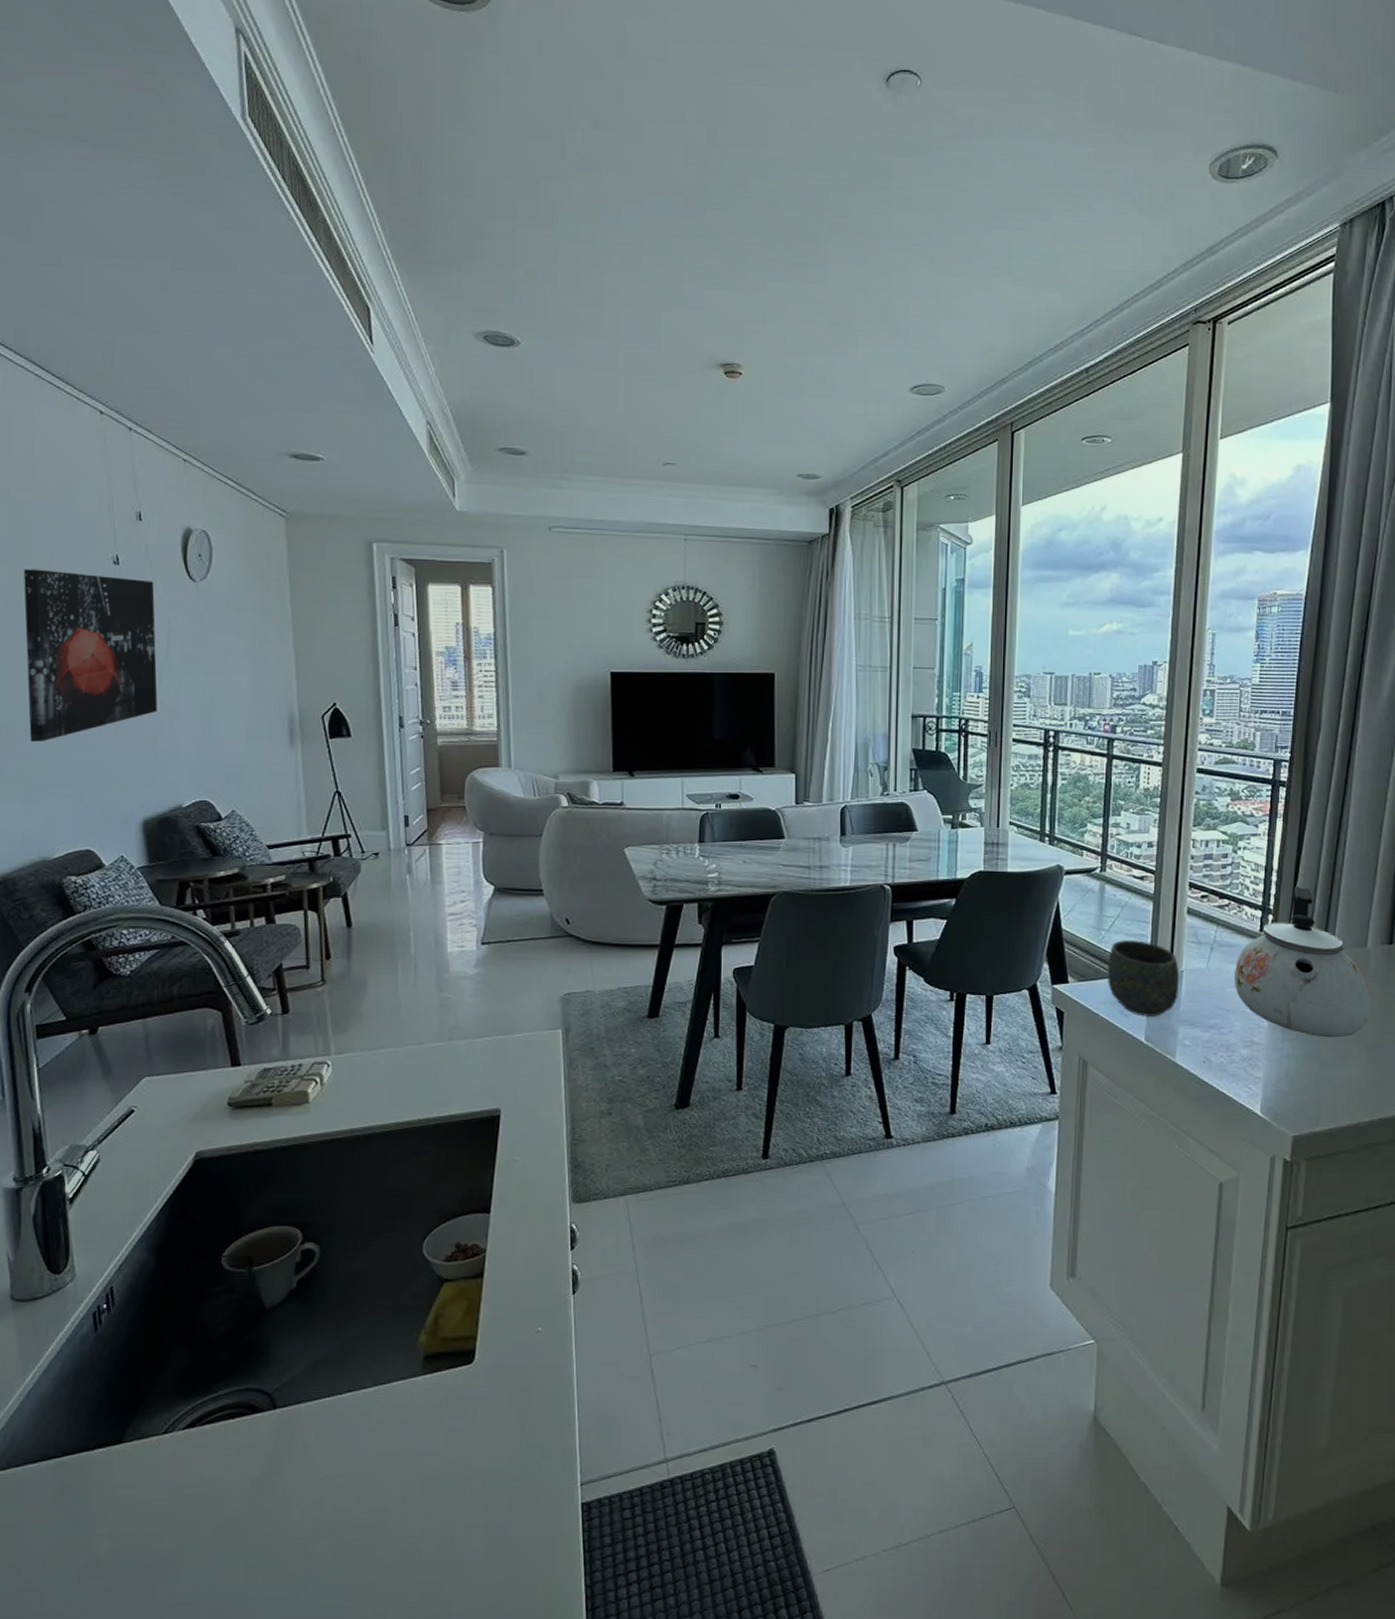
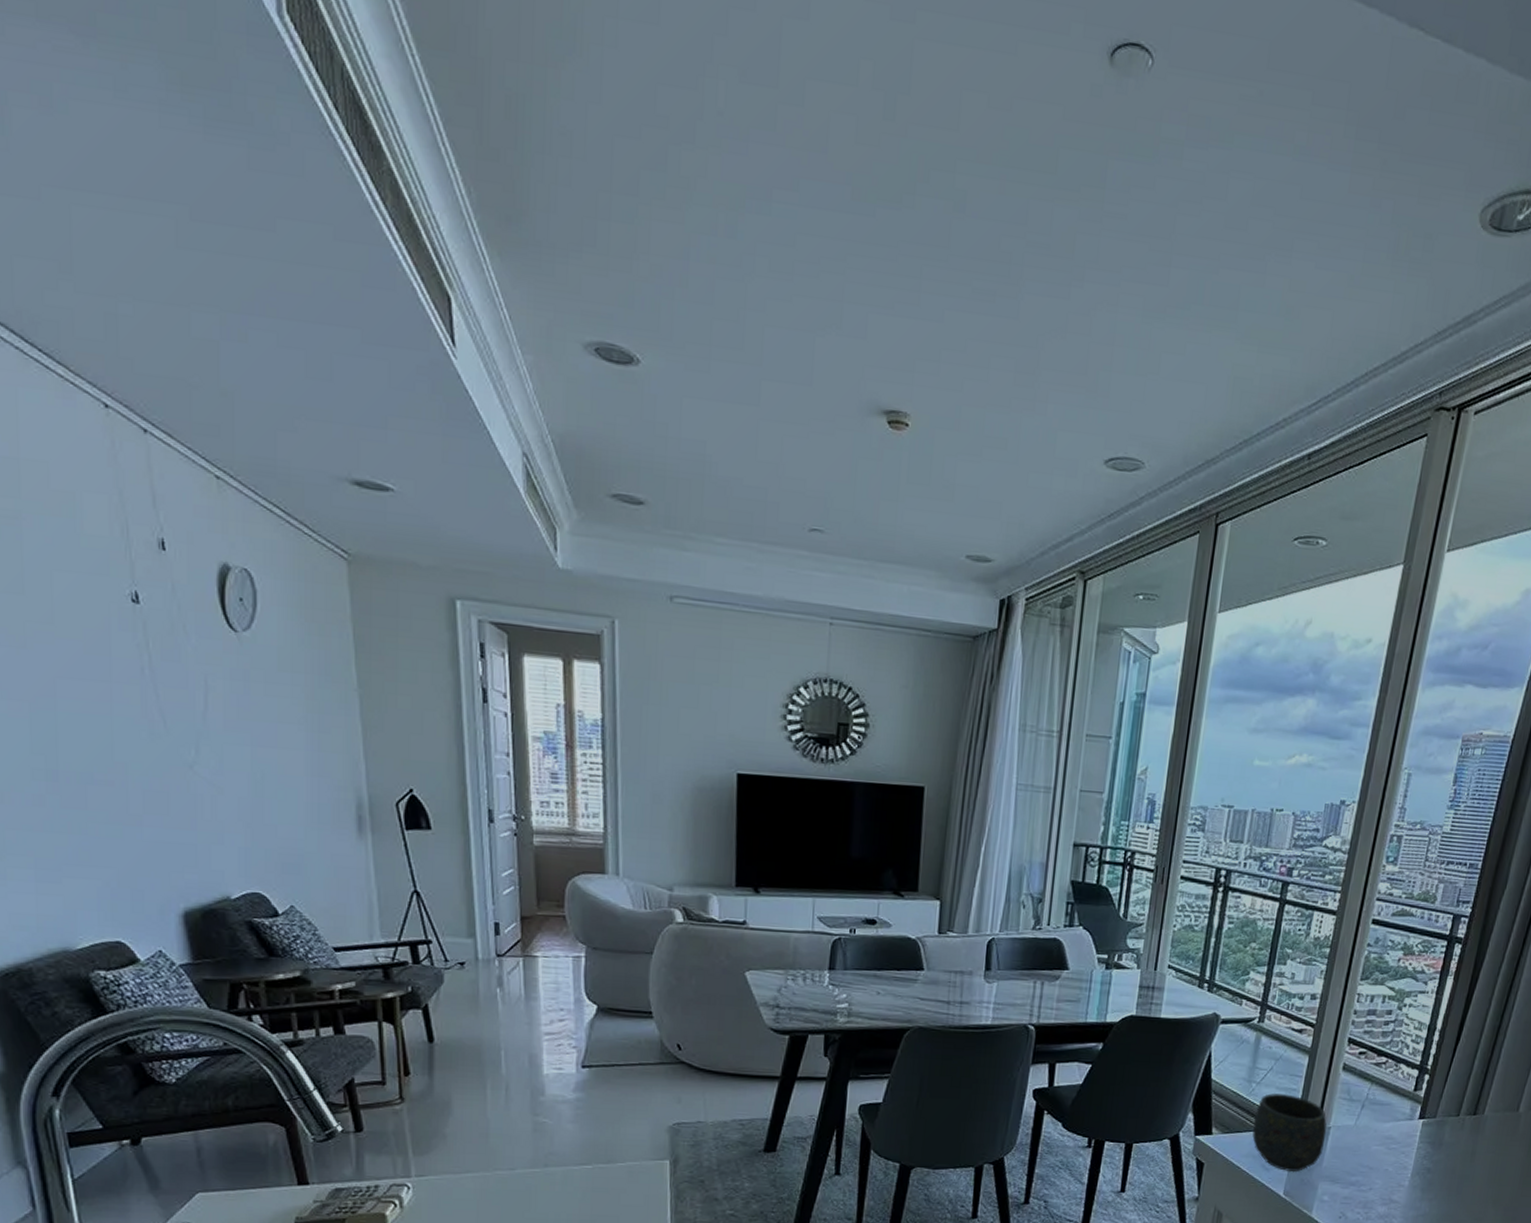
wall art: present [23,569,158,742] -> none [16,600,195,813]
kettle: present [1235,886,1371,1038] -> none [1381,1047,1515,1199]

